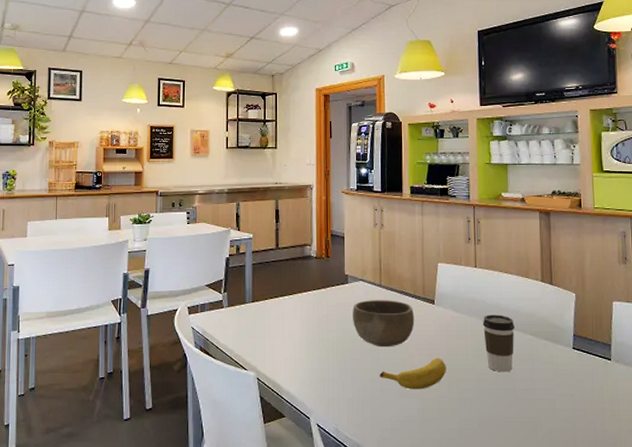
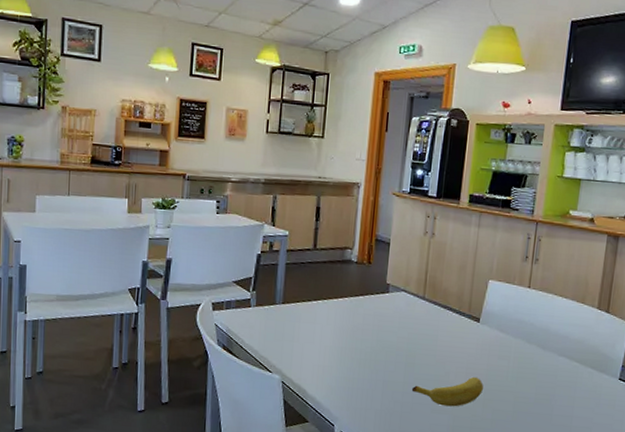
bowl: present [353,300,415,347] -> none [389,312,457,362]
coffee cup: present [482,315,515,372] -> none [527,338,562,397]

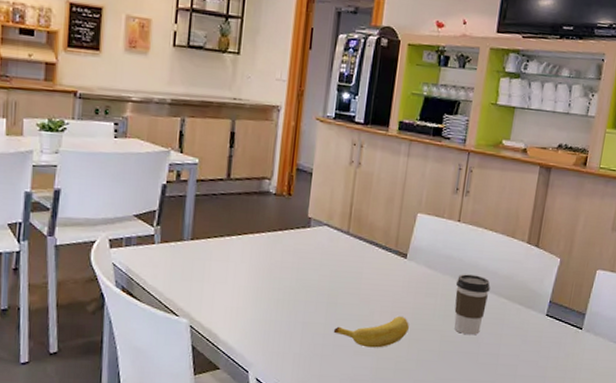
coffee cup: none [527,338,562,397] -> present [454,274,491,336]

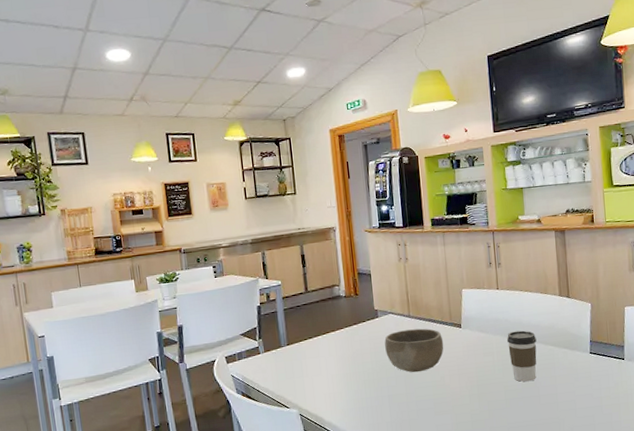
bowl: none [310,248,383,302] -> present [384,328,444,373]
banana: present [333,317,409,348] -> none [414,376,476,407]

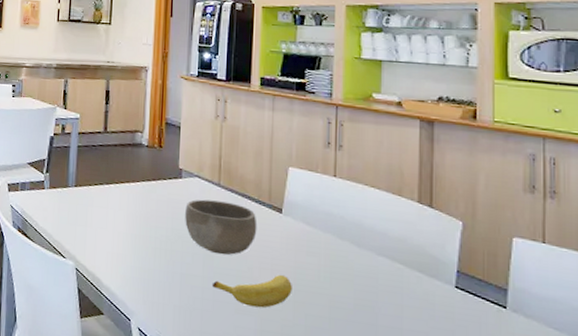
banana: none [414,376,476,407] -> present [211,275,292,308]
coffee cup: present [506,330,537,382] -> none [339,233,381,304]

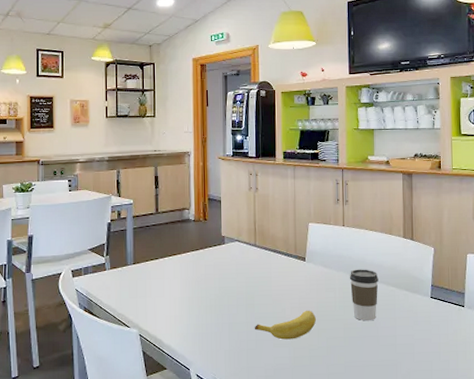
bowl: present [185,199,258,255] -> none [229,258,287,302]
coffee cup: none [339,233,381,304] -> present [349,269,379,321]

